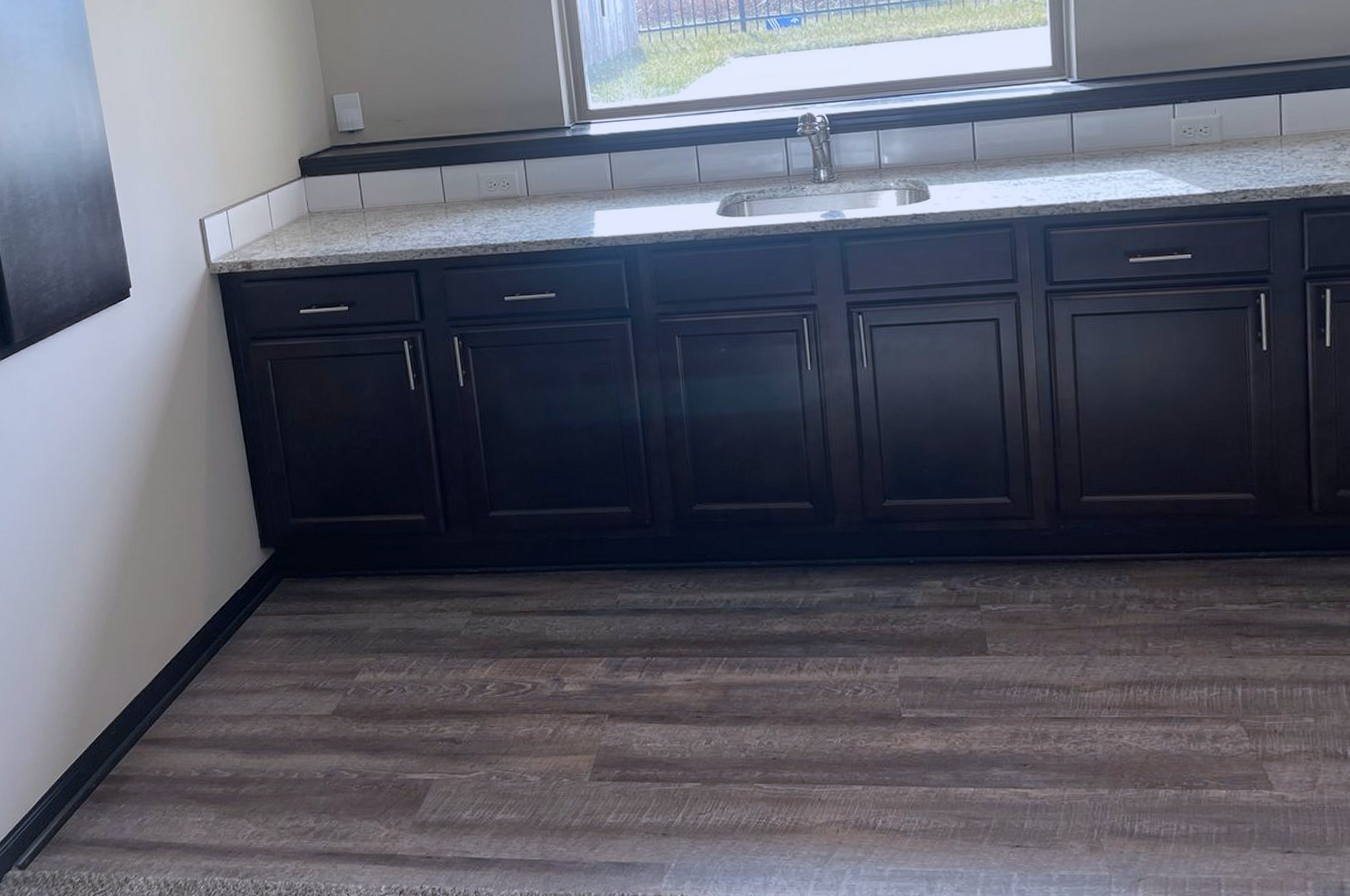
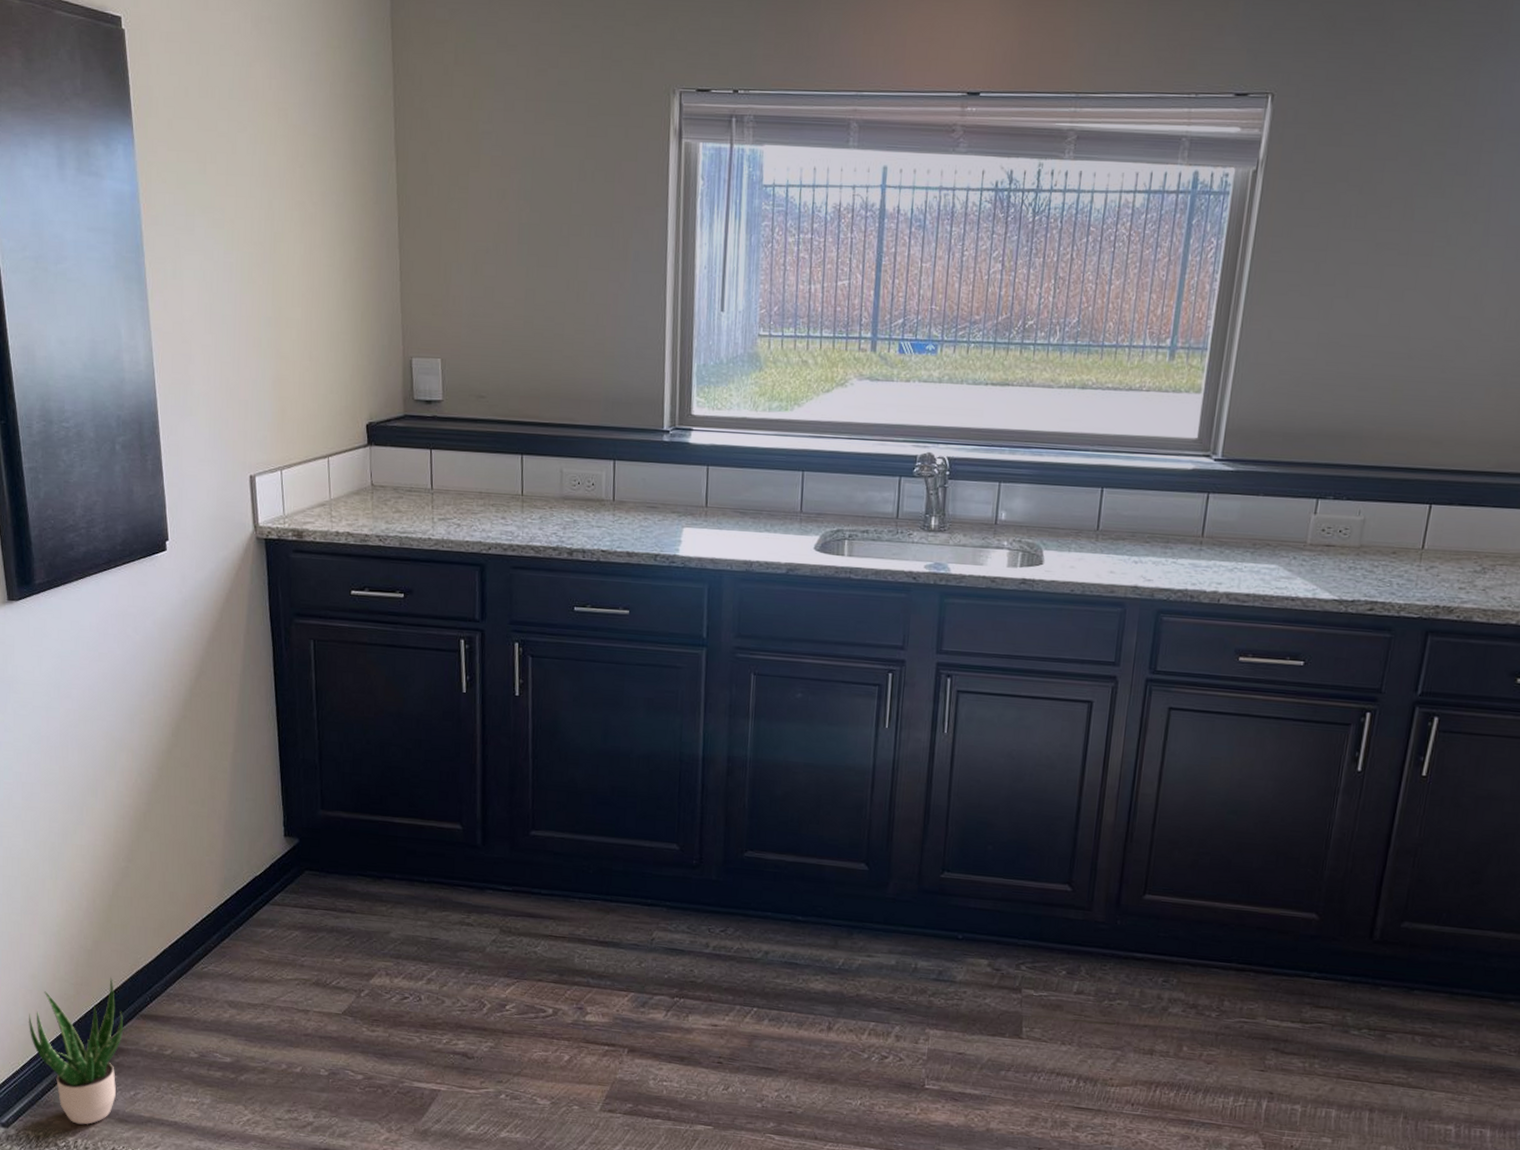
potted plant: none [36,706,130,858] -> present [28,977,127,1125]

